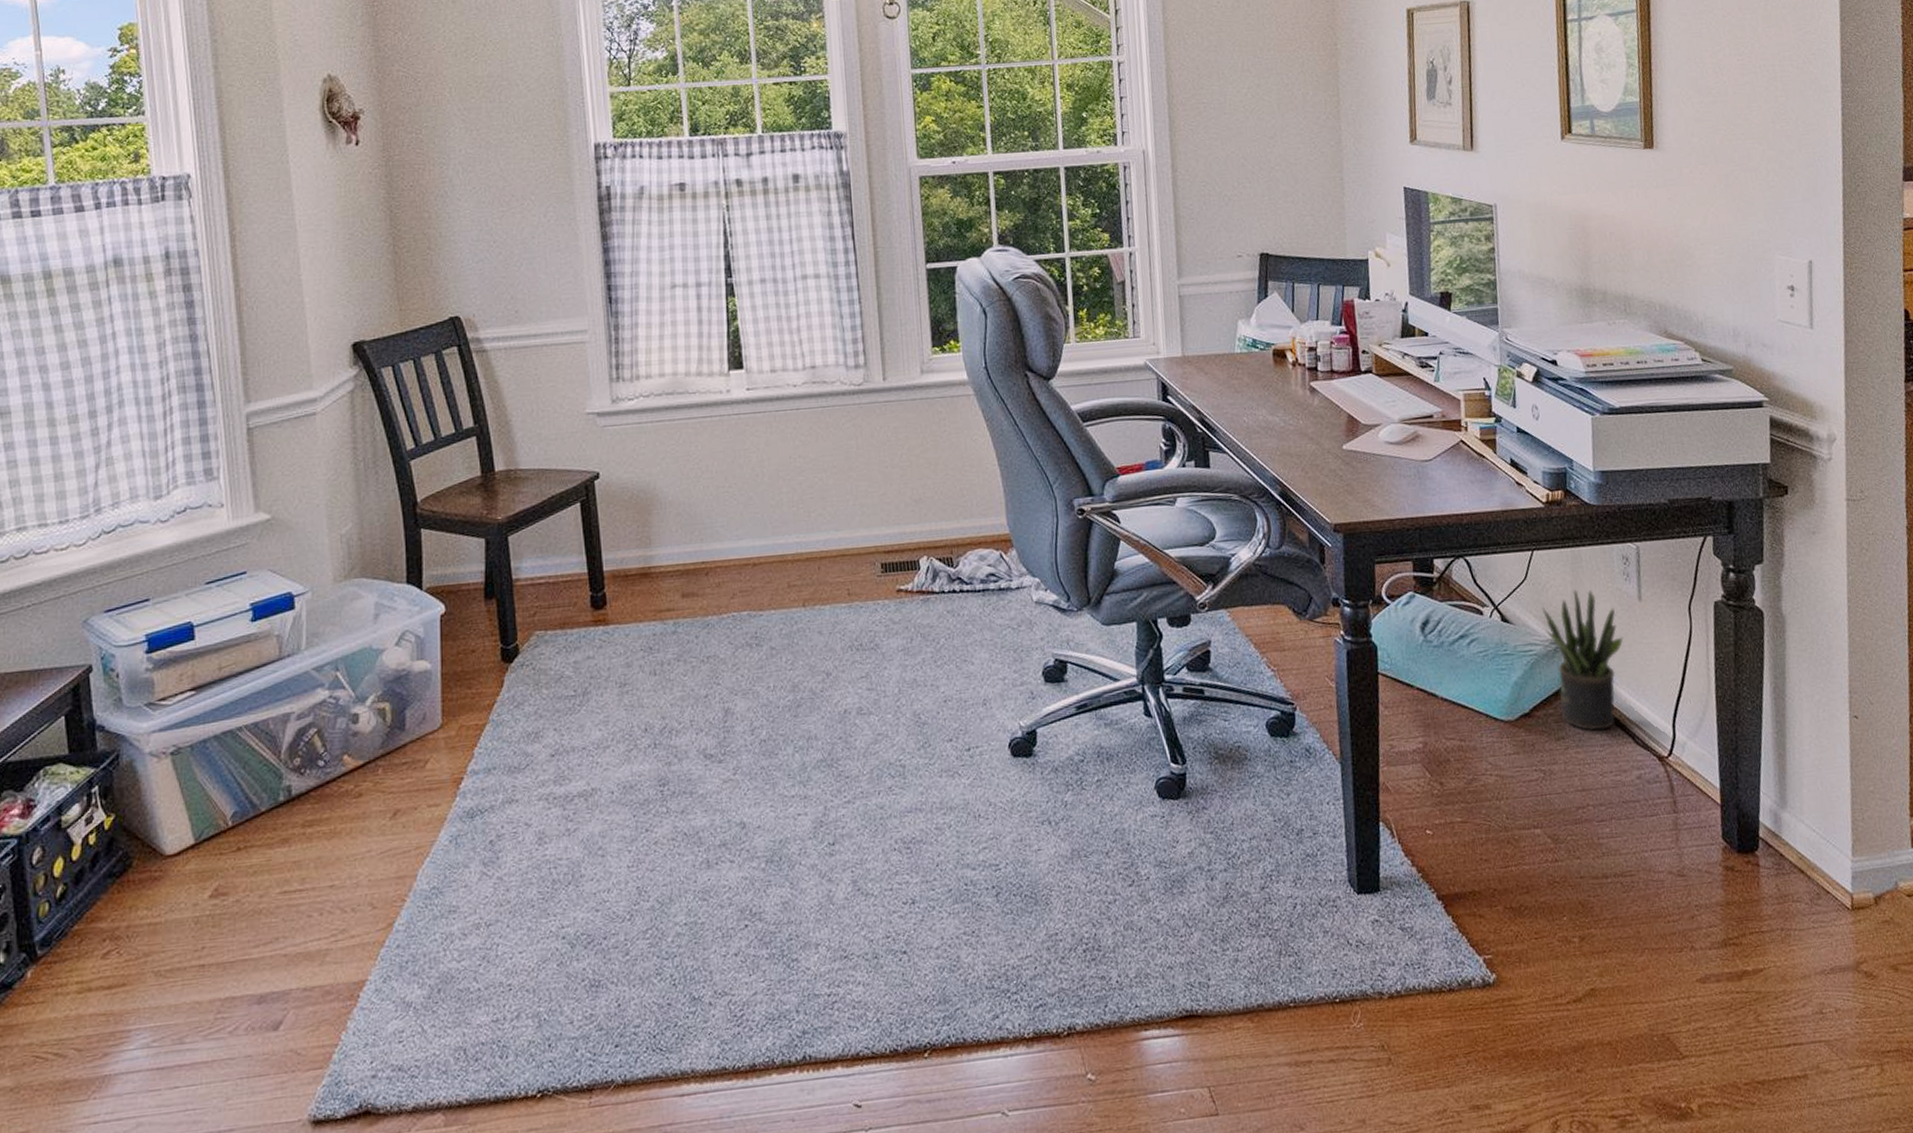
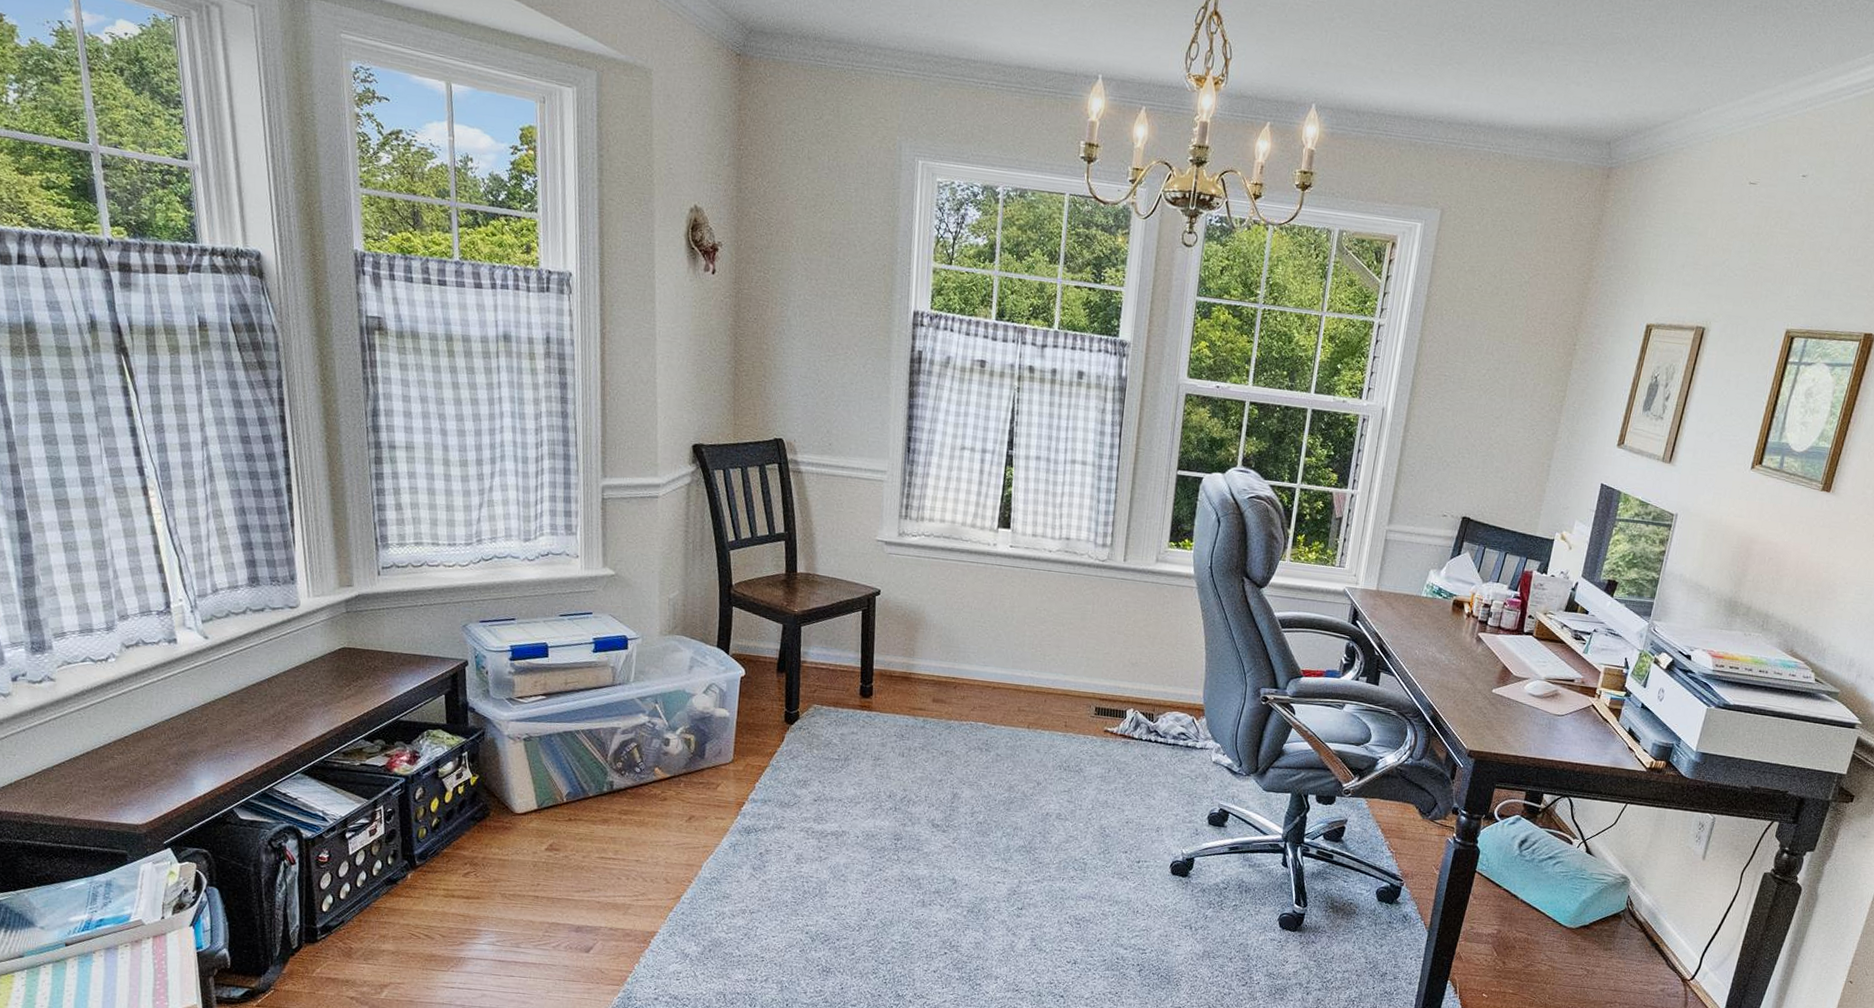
potted plant: present [1542,589,1623,731] -> none [1614,840,1681,950]

